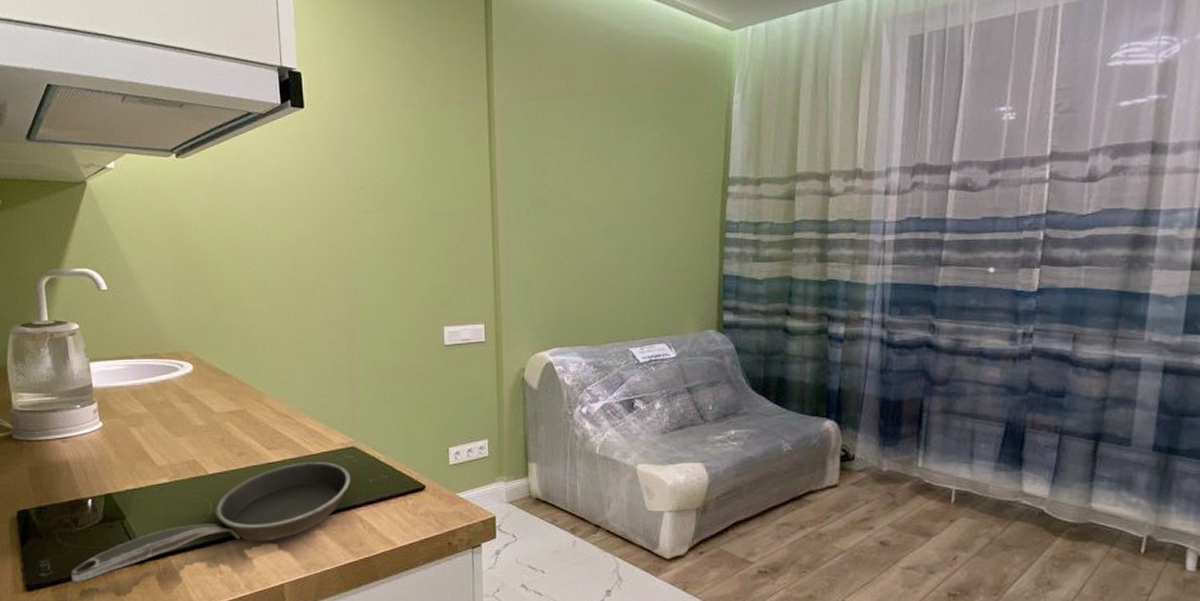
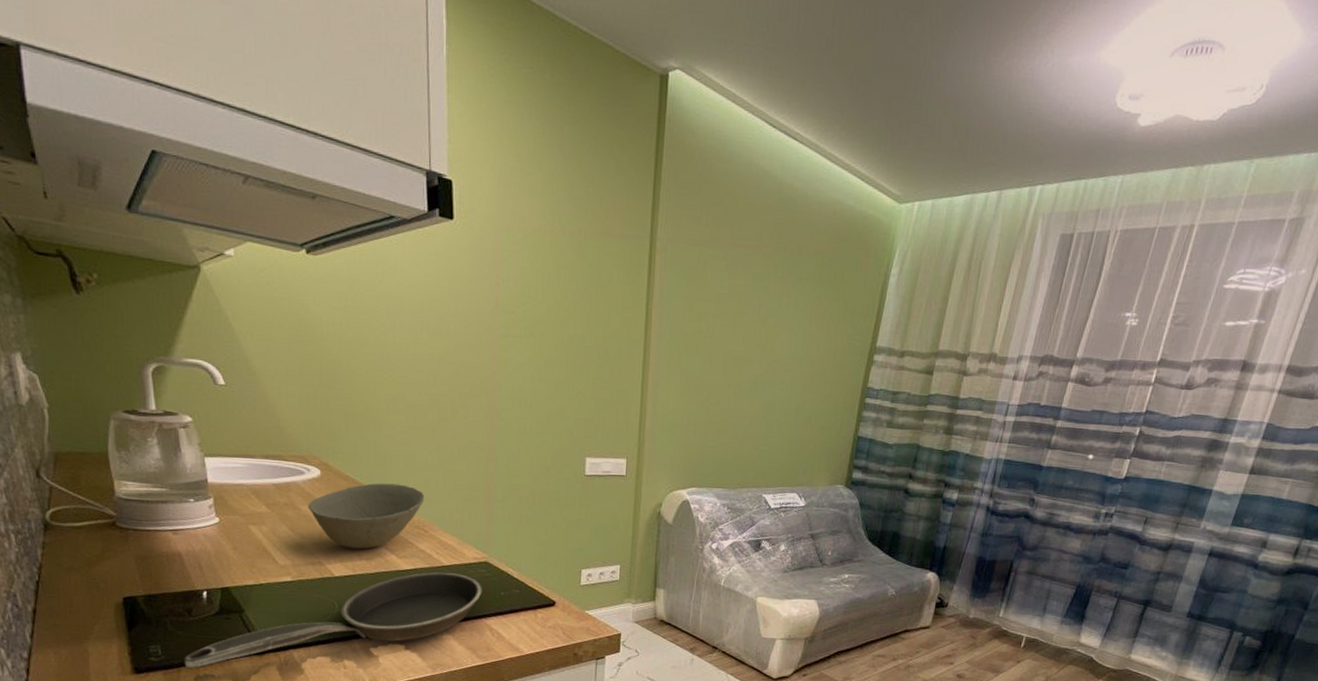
bowl: none [182,372,291,443] -> present [308,483,425,549]

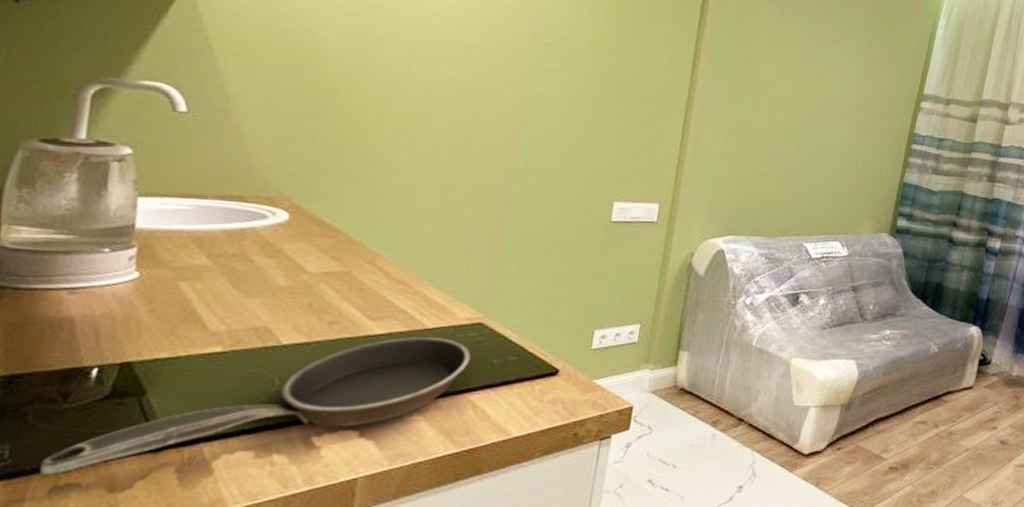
bowl: present [308,483,425,549] -> none [264,229,417,310]

